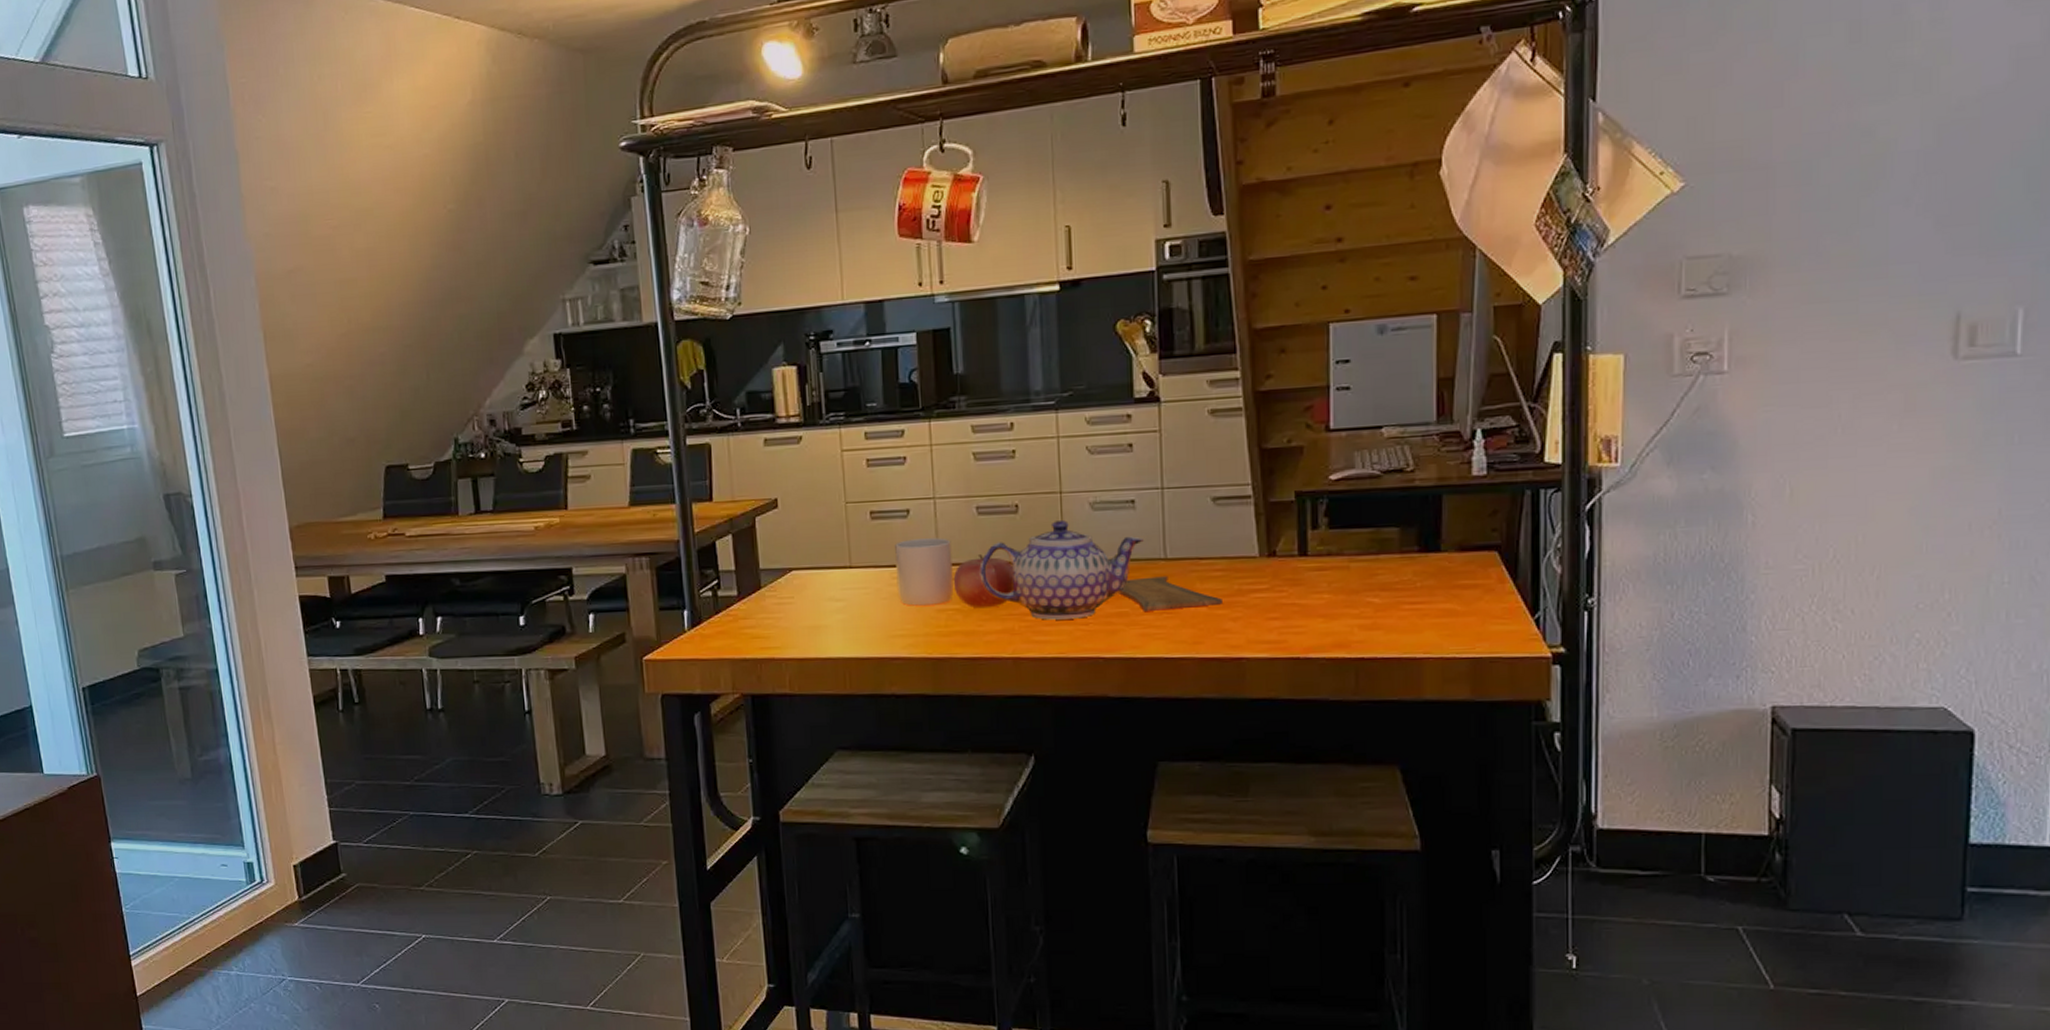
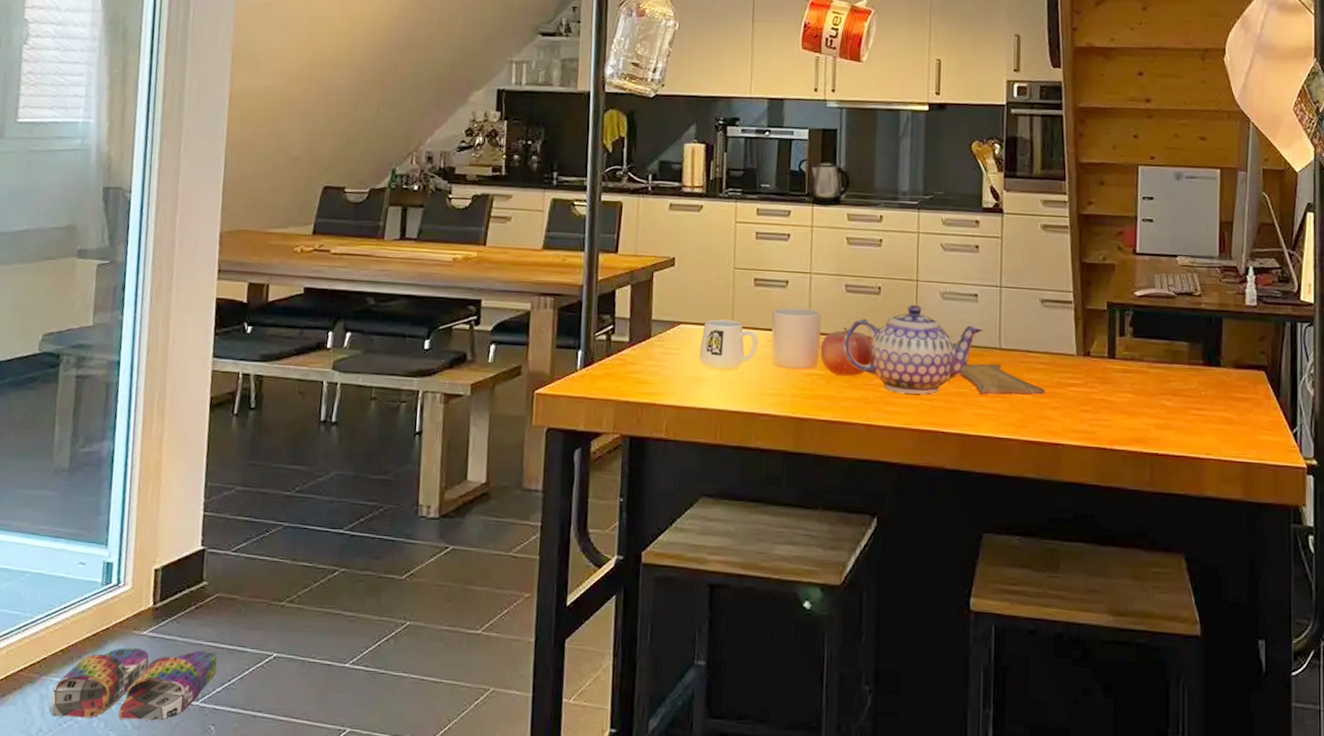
slippers: none [222,936,371,1004] -> present [49,647,218,721]
mug: none [816,560,882,616] -> present [698,319,759,370]
kettle: none [923,367,972,420] -> present [811,162,851,206]

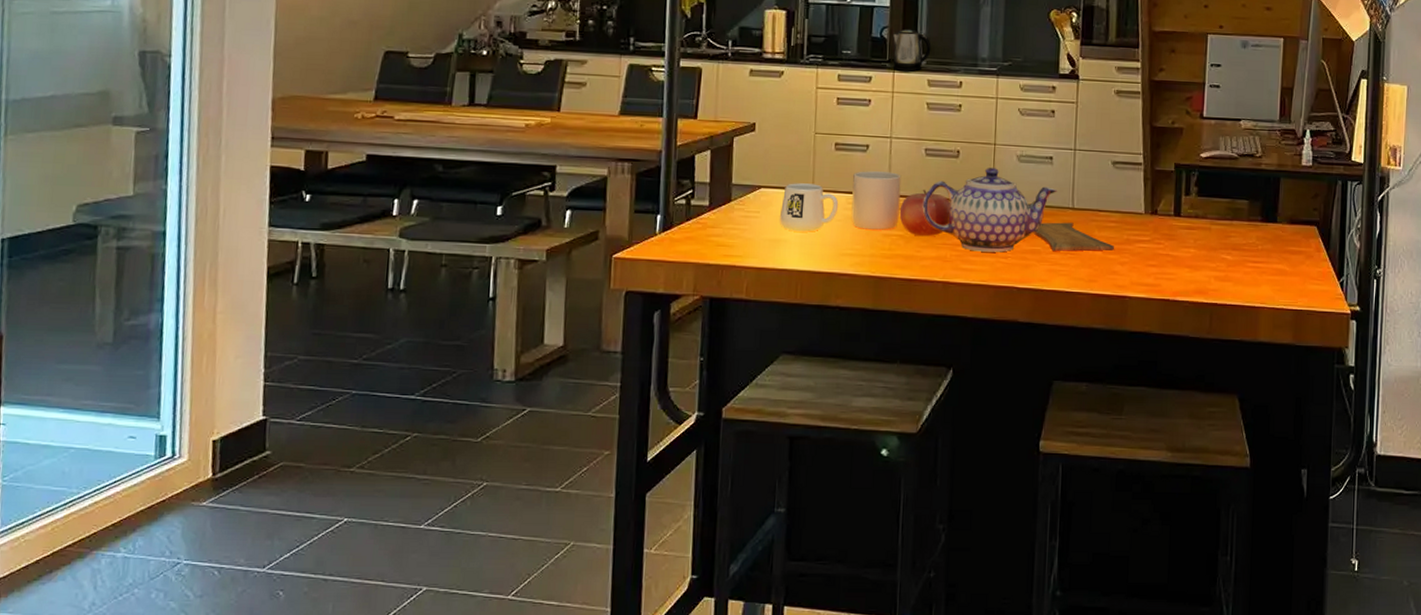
slippers: present [49,647,218,721] -> none [103,517,284,590]

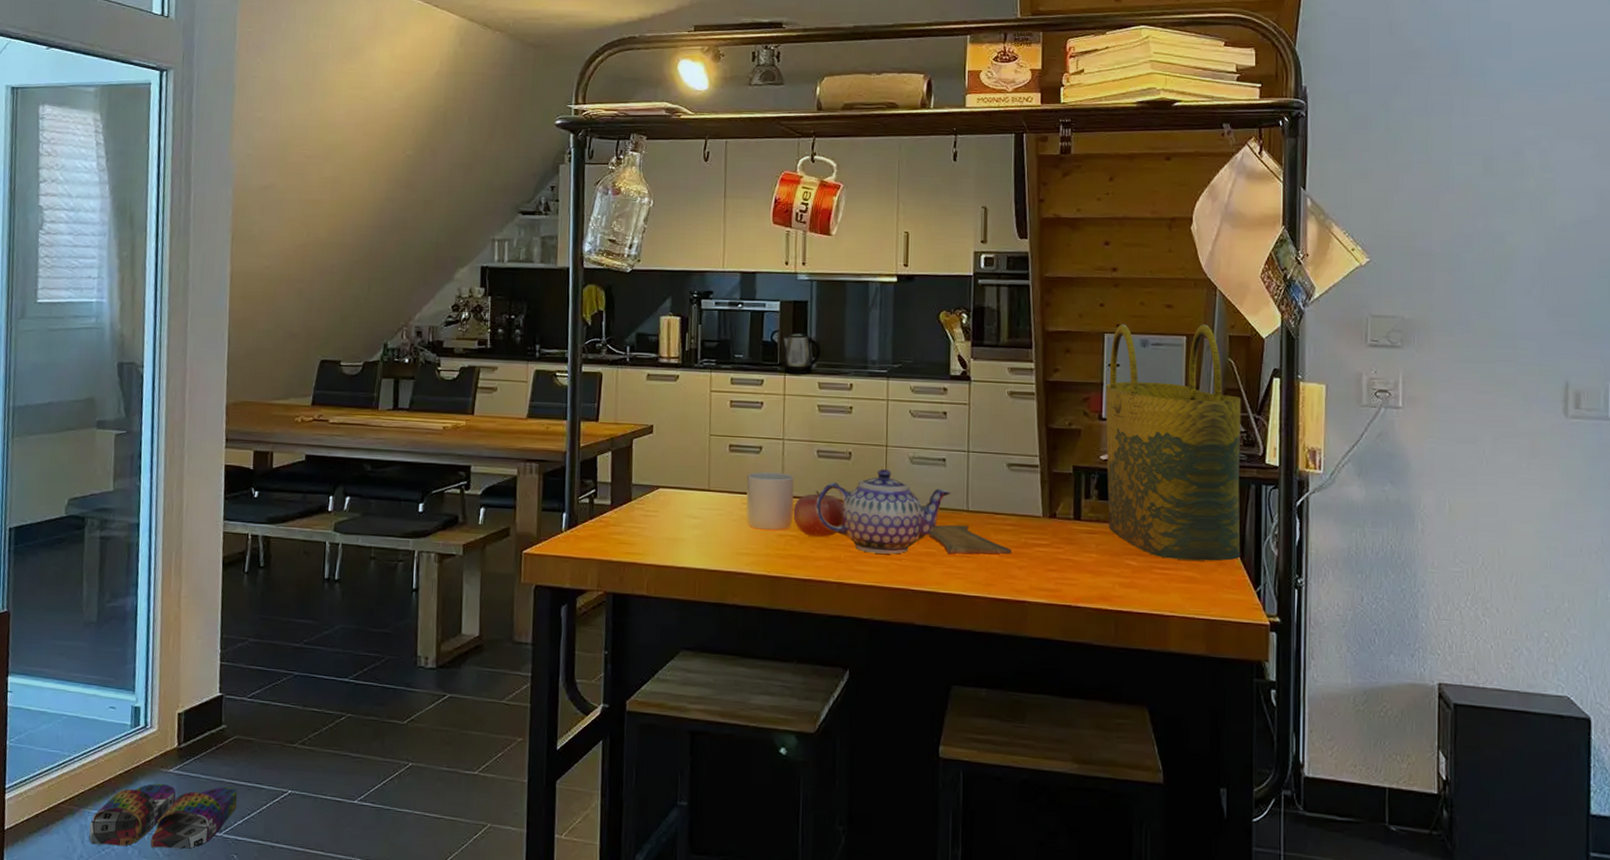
slippers: none [103,517,284,590] -> present [89,783,238,849]
mug: present [779,183,839,232] -> none [677,483,734,532]
tote bag: none [1206,26,1332,254] -> present [1105,324,1241,561]

